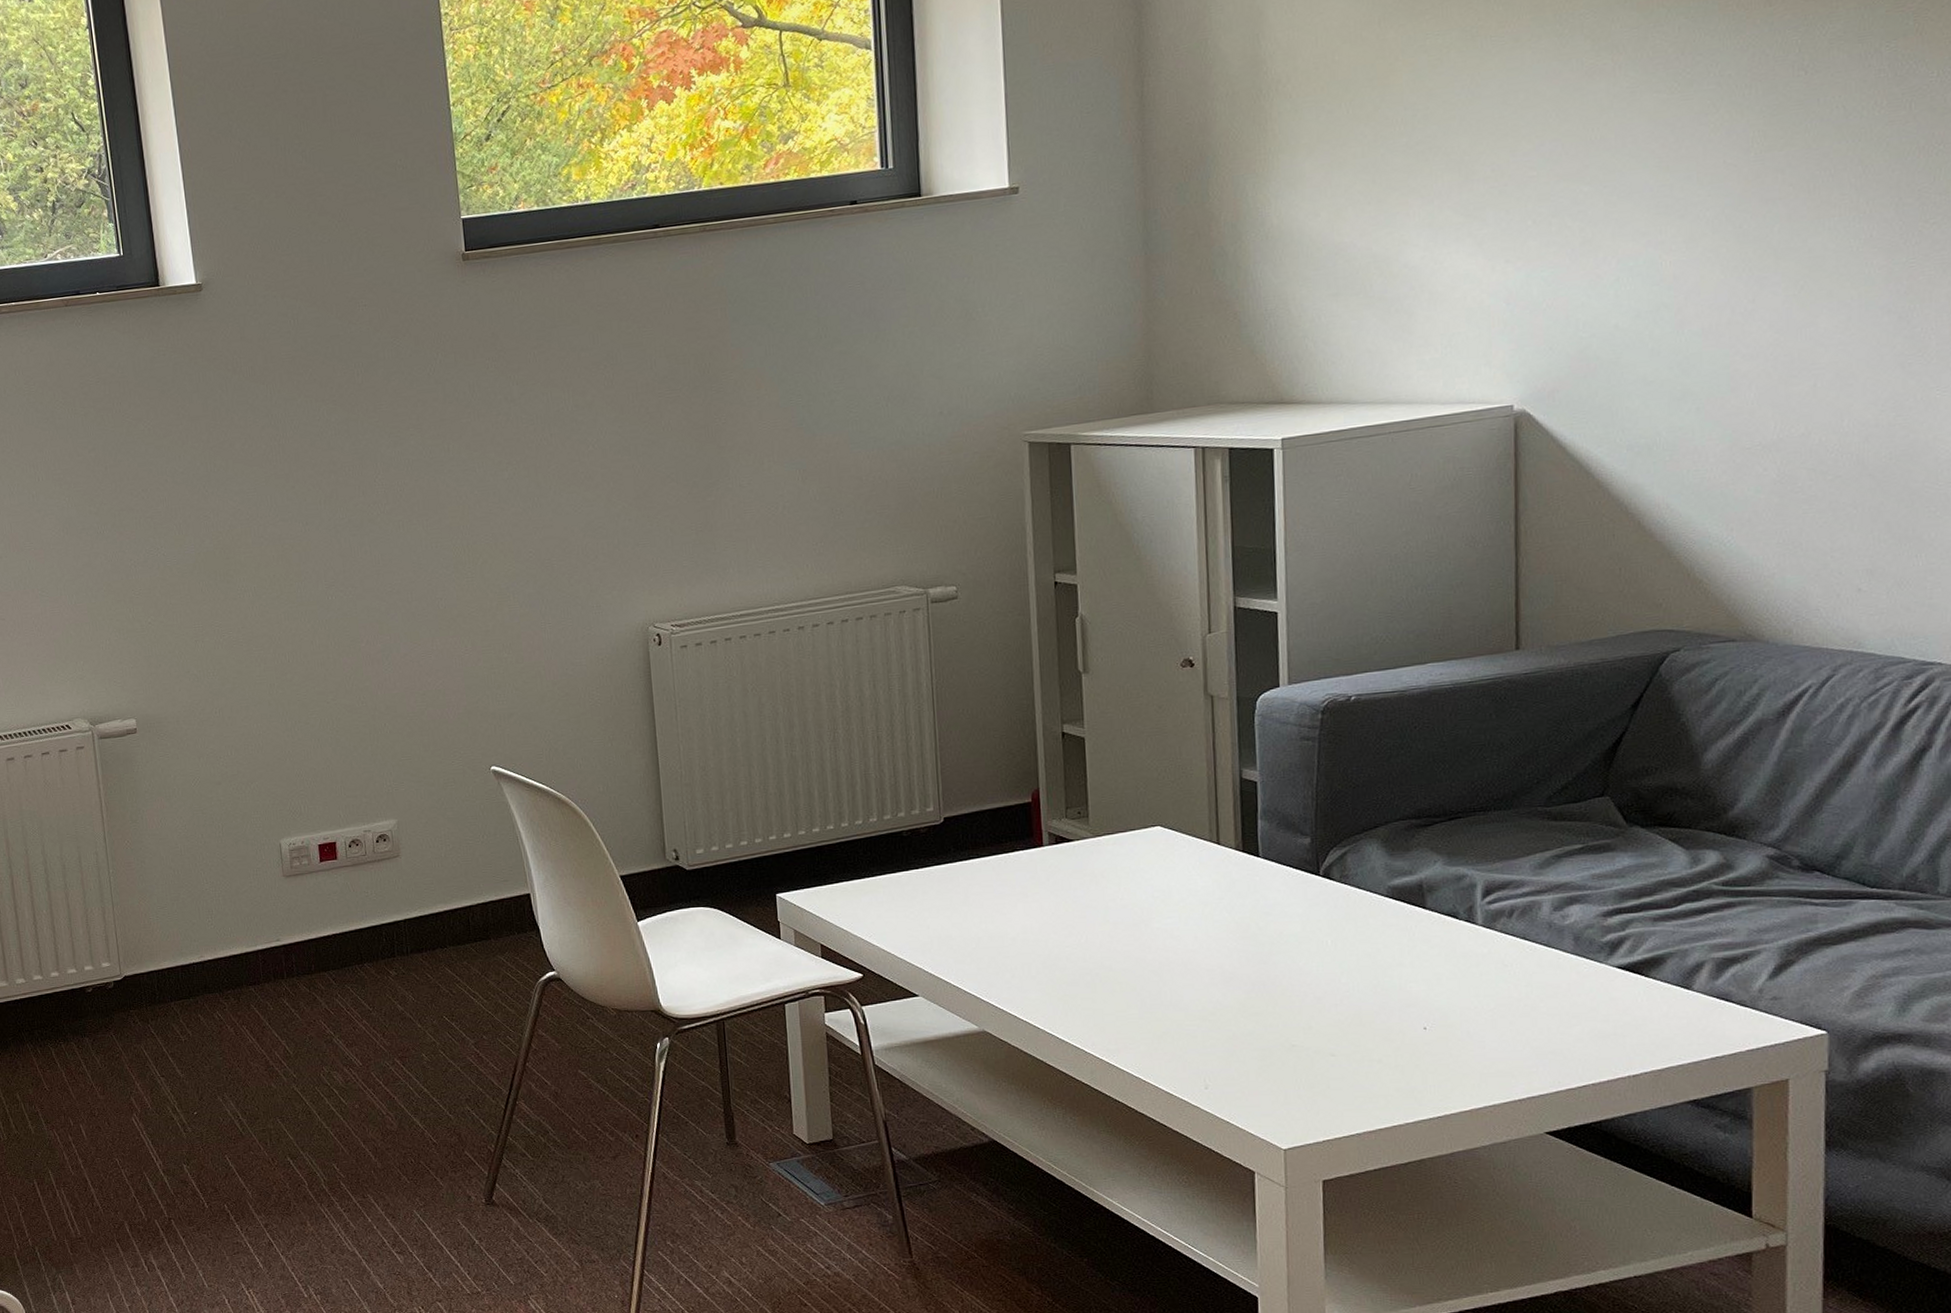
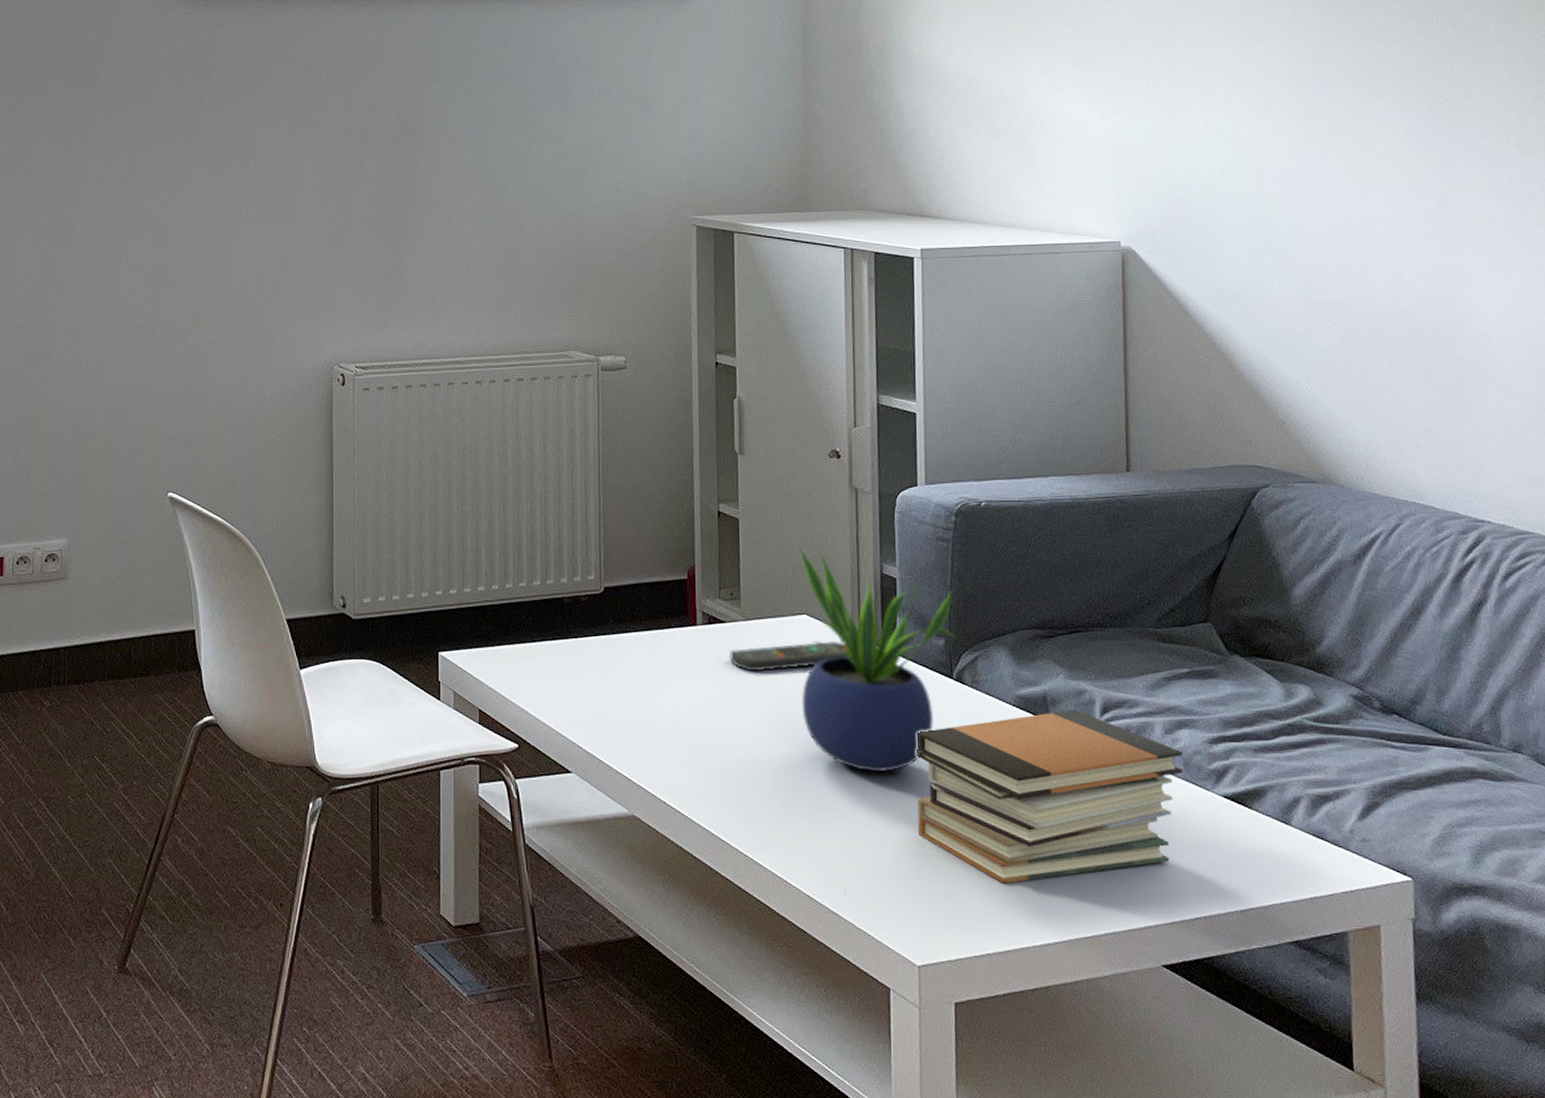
remote control: none [1079,848,1206,886] -> present [730,640,849,672]
potted plant: none [1150,760,1324,973] -> present [799,547,957,773]
book stack: none [1279,895,1573,1067] -> present [915,709,1184,884]

